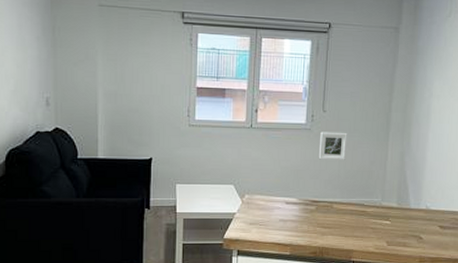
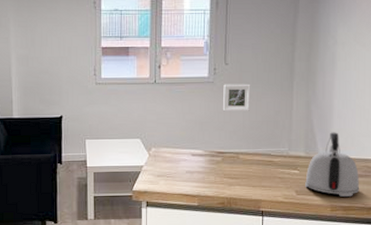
kettle: none [396,184,447,248] -> present [305,132,360,197]

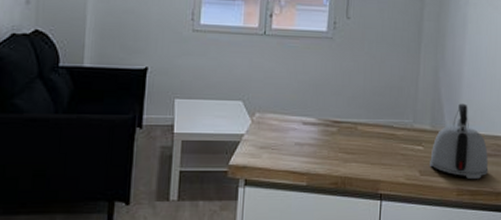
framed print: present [222,84,251,112] -> none [341,41,374,74]

